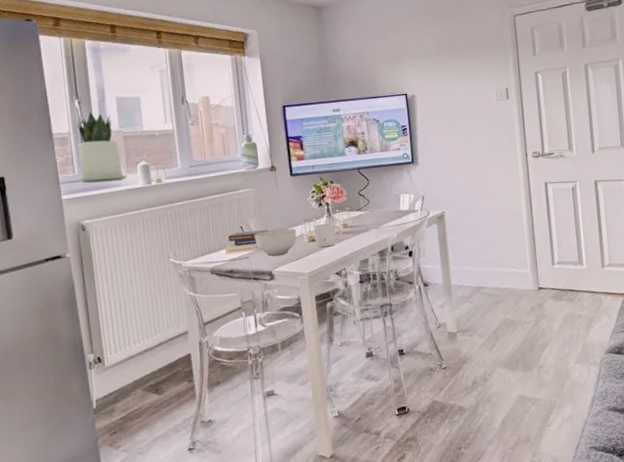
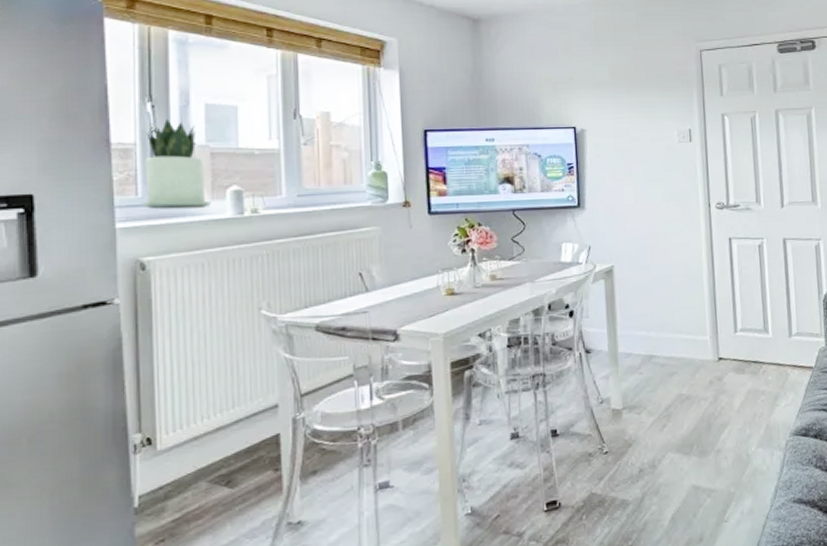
books: present [225,230,268,255] -> none [337,278,395,308]
bowl: present [254,228,297,256] -> none [376,278,432,311]
mug: present [313,223,342,248] -> none [452,273,489,303]

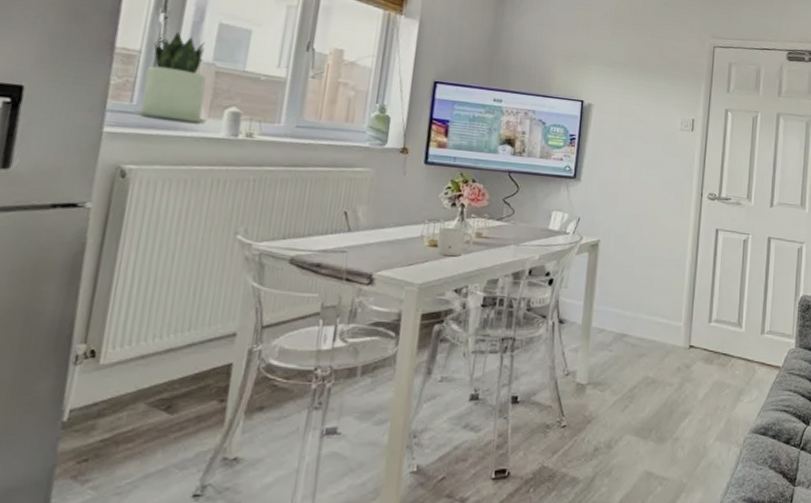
mug: none [452,273,489,303] -> present [437,227,474,257]

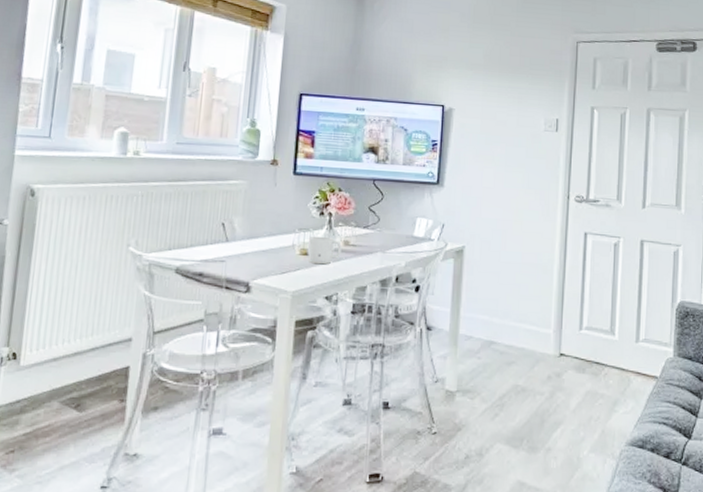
planter: present [134,31,207,126] -> none [39,59,100,146]

